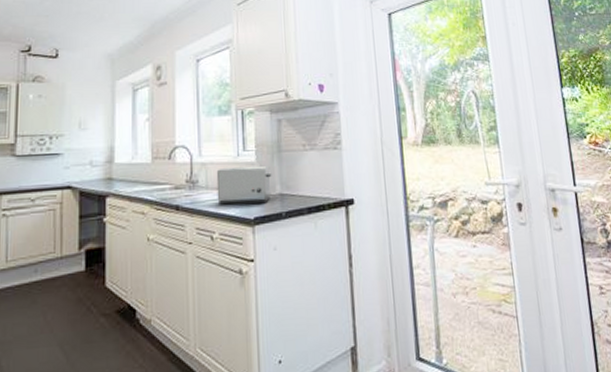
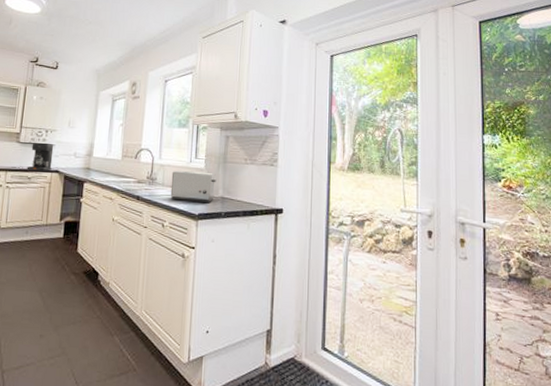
coffee maker: none [28,153,62,190] -> present [26,143,54,171]

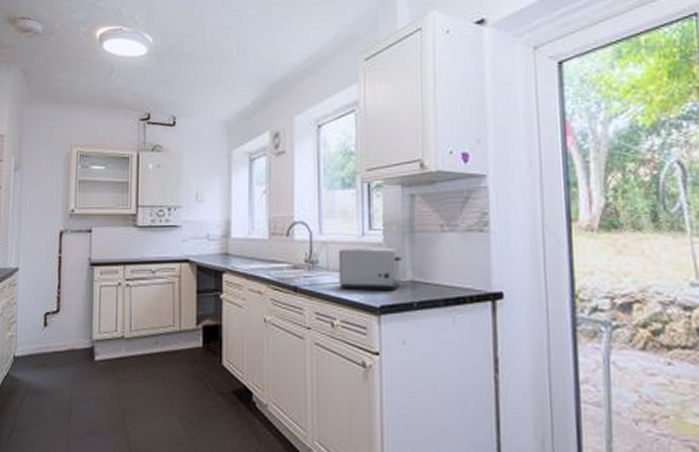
coffee maker: present [26,143,54,171] -> none [149,225,180,262]

